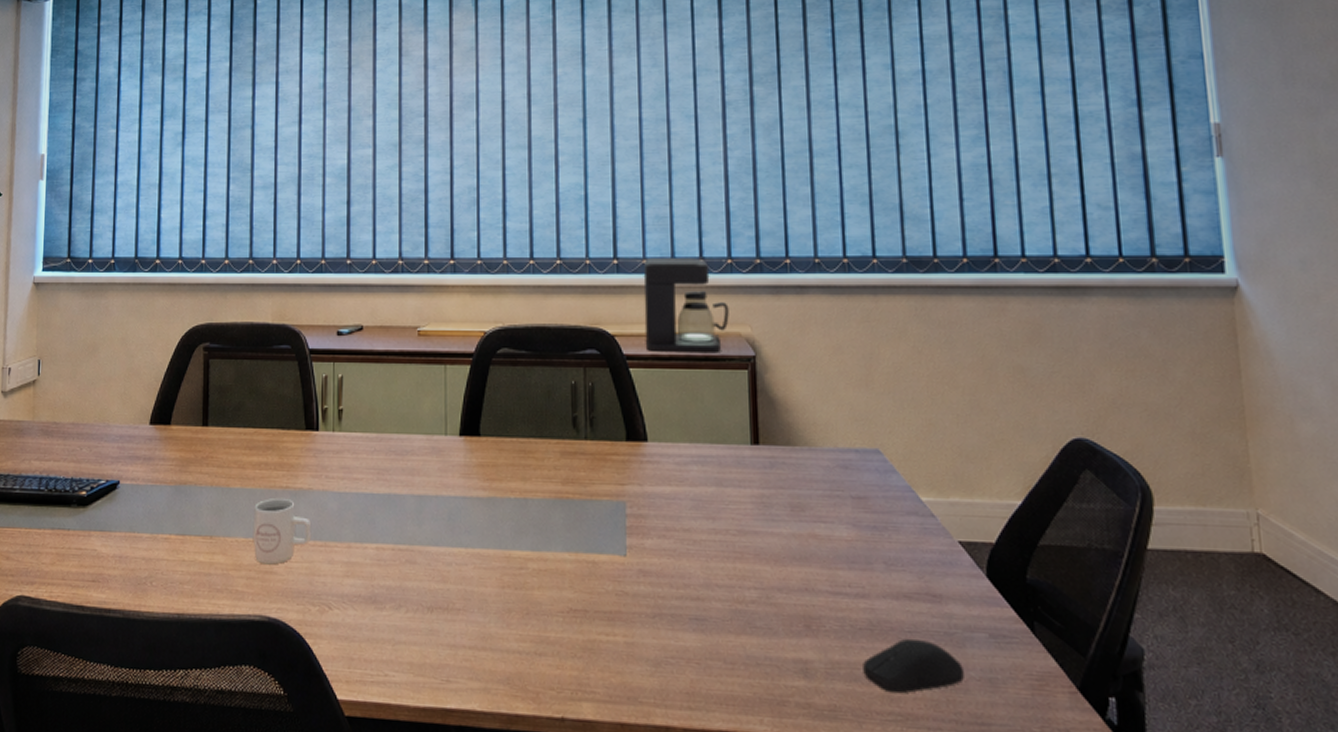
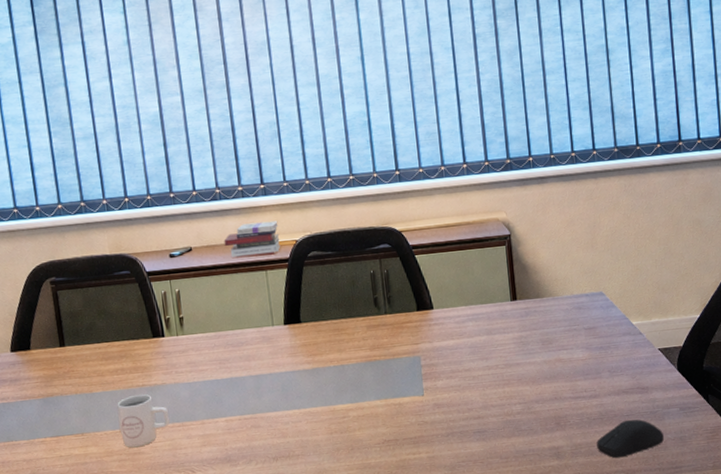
books: none [400,305,467,346] -> present [223,220,282,258]
coffee maker: present [643,258,729,353] -> none [420,163,489,241]

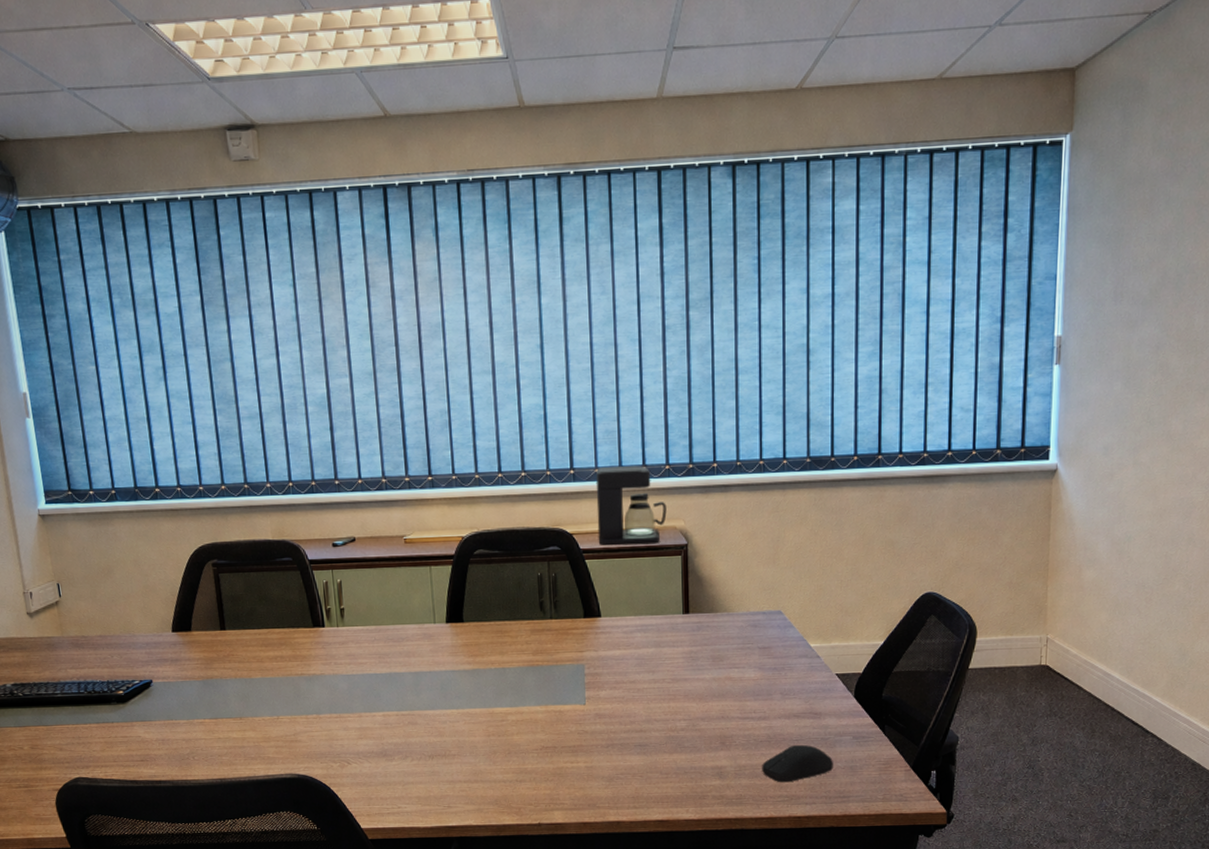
mug: present [117,394,170,448] -> none [275,682,328,735]
books: present [223,220,282,258] -> none [388,515,448,552]
coffee maker: none [420,163,489,241] -> present [596,466,667,545]

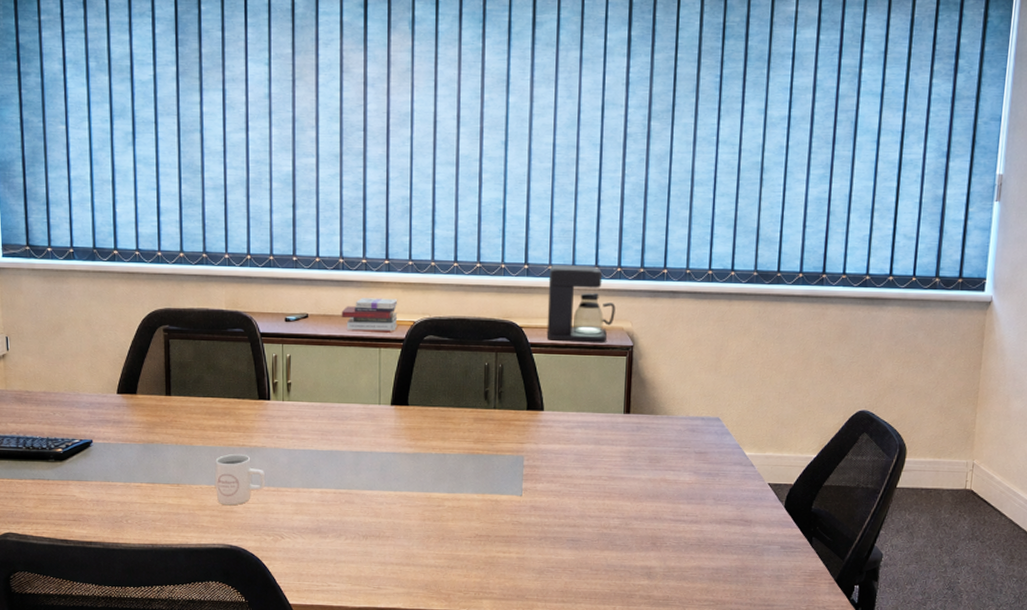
mug: none [275,682,328,735] -> present [214,453,266,506]
books: none [388,515,448,552] -> present [341,298,399,333]
computer mouse: present [762,744,833,783] -> none [690,550,760,587]

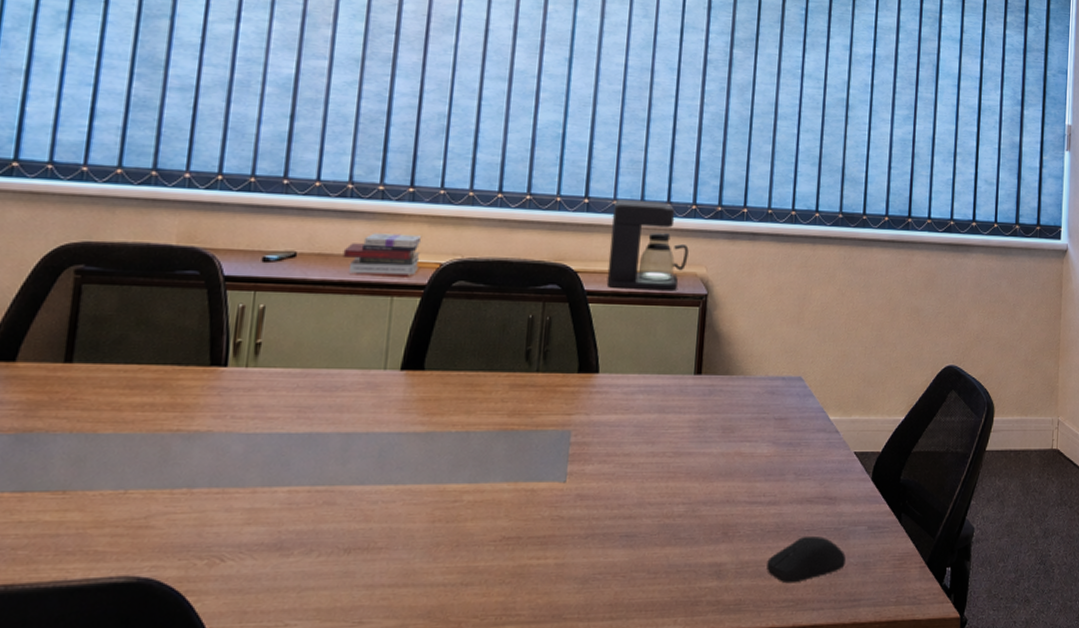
mug: present [214,453,266,506] -> none [124,442,208,519]
computer mouse: none [690,550,760,587] -> present [767,535,846,584]

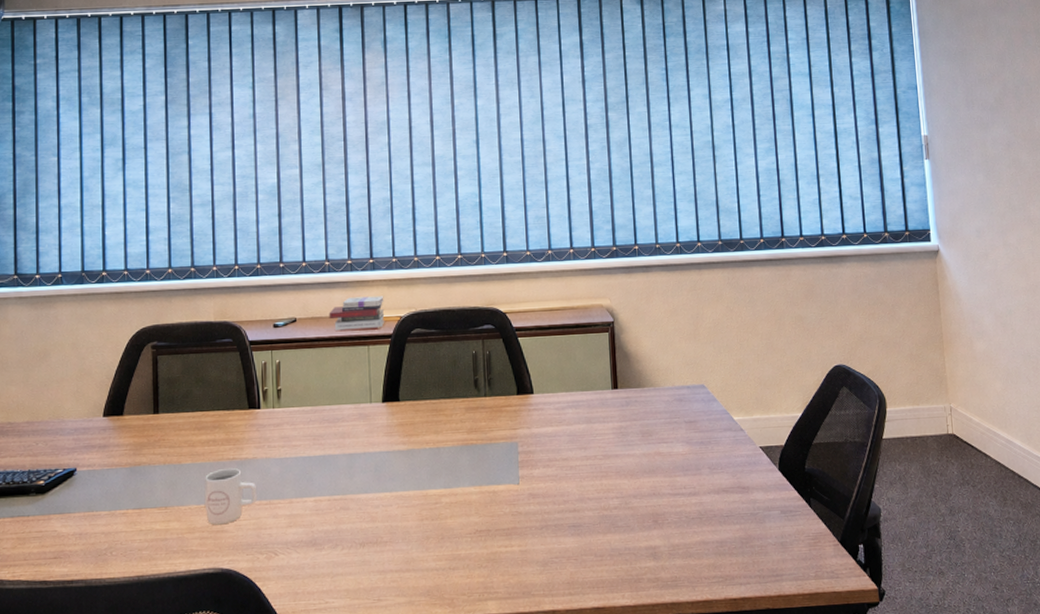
mug: none [124,442,208,519] -> present [204,467,258,525]
coffee maker: present [606,200,689,291] -> none [527,248,594,323]
computer mouse: present [767,535,846,584] -> none [695,520,764,562]

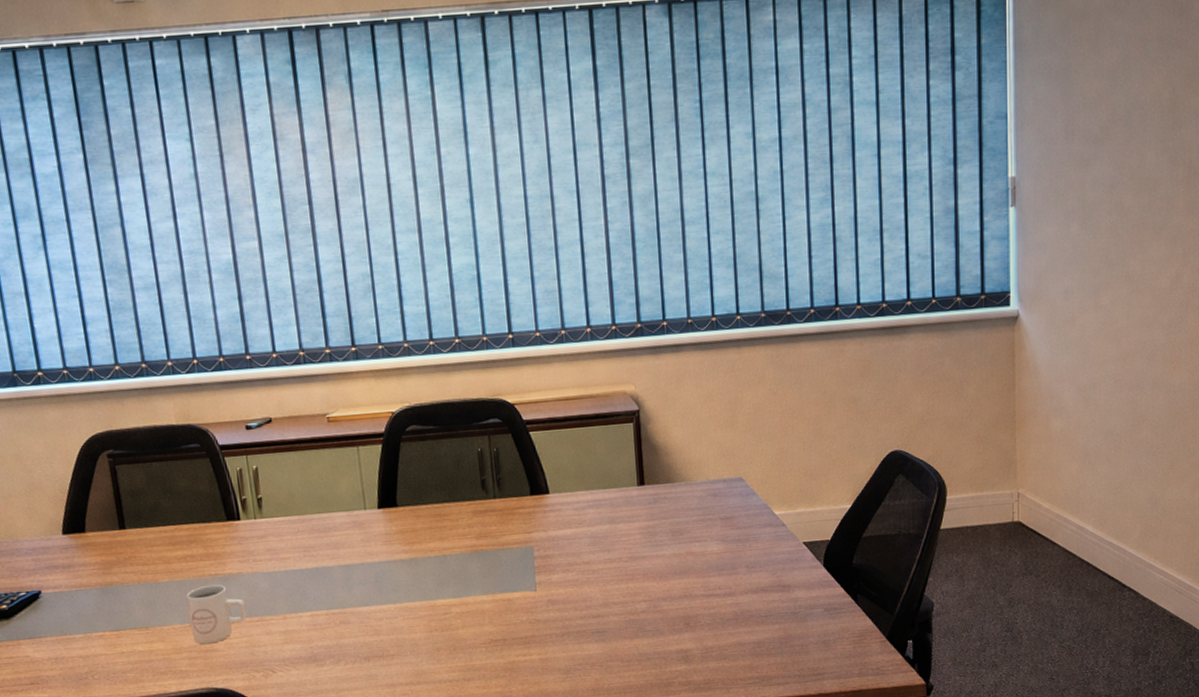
books: present [329,296,386,332] -> none [308,389,377,432]

